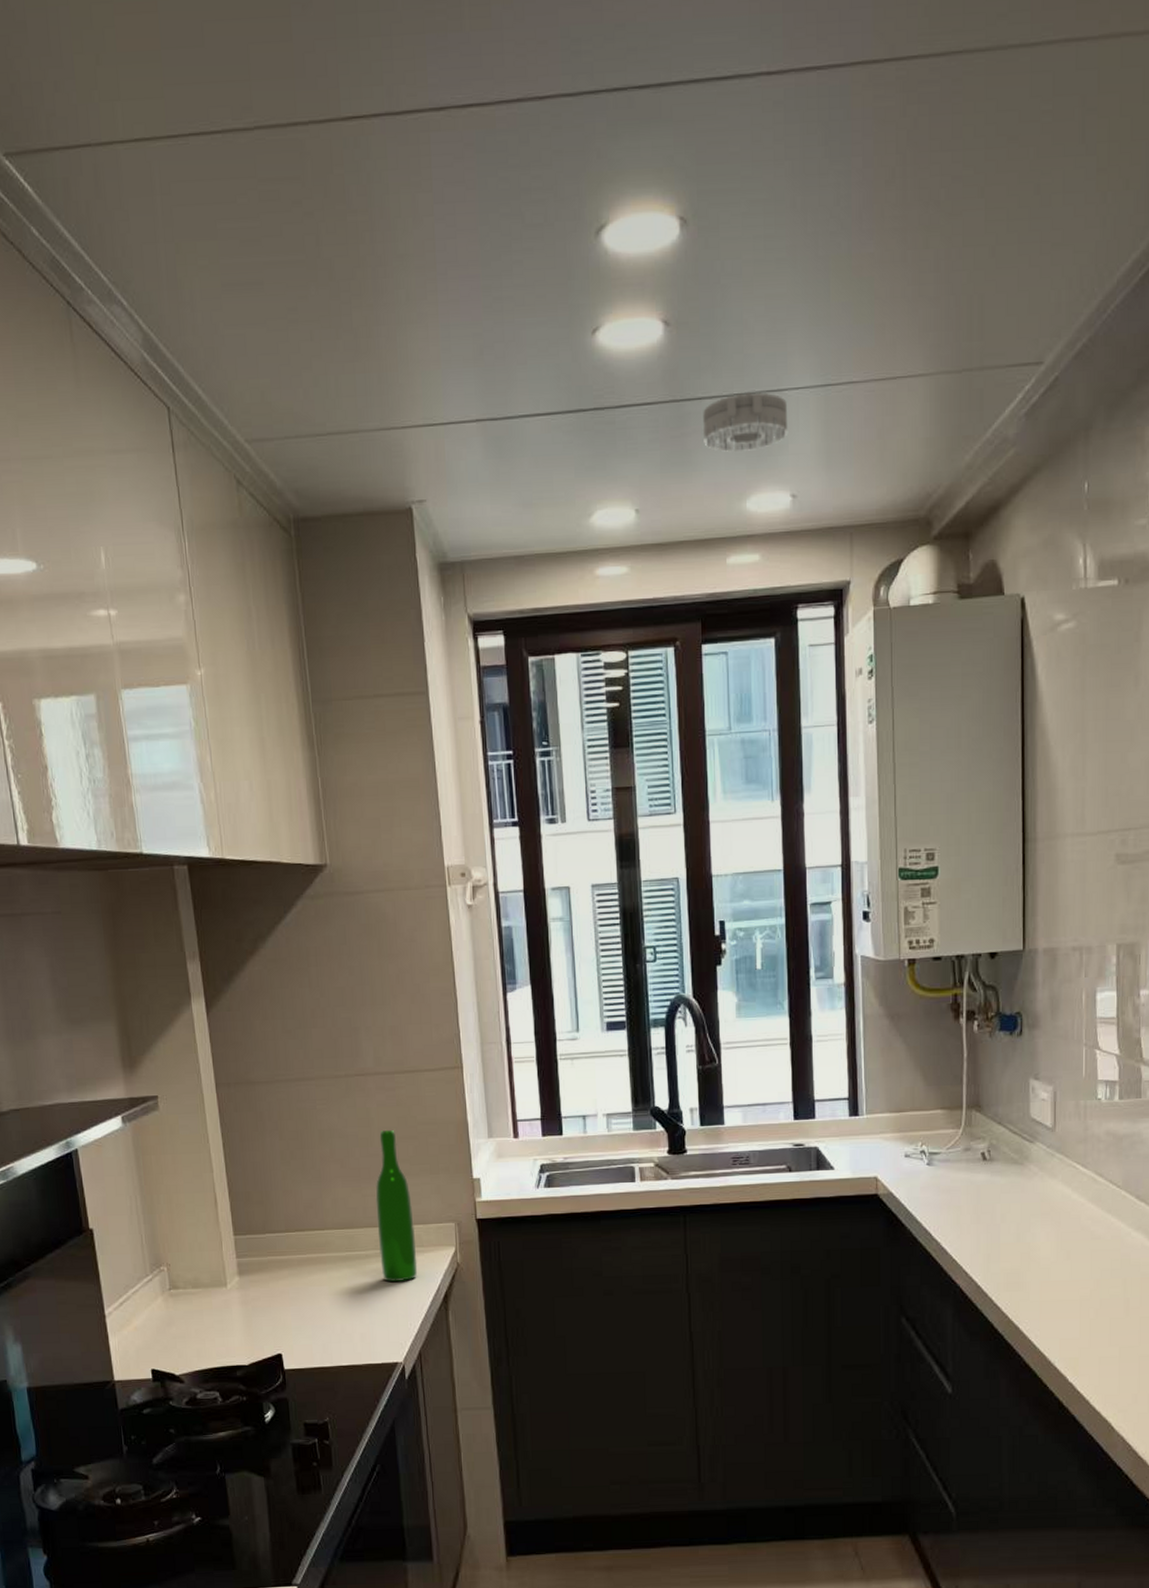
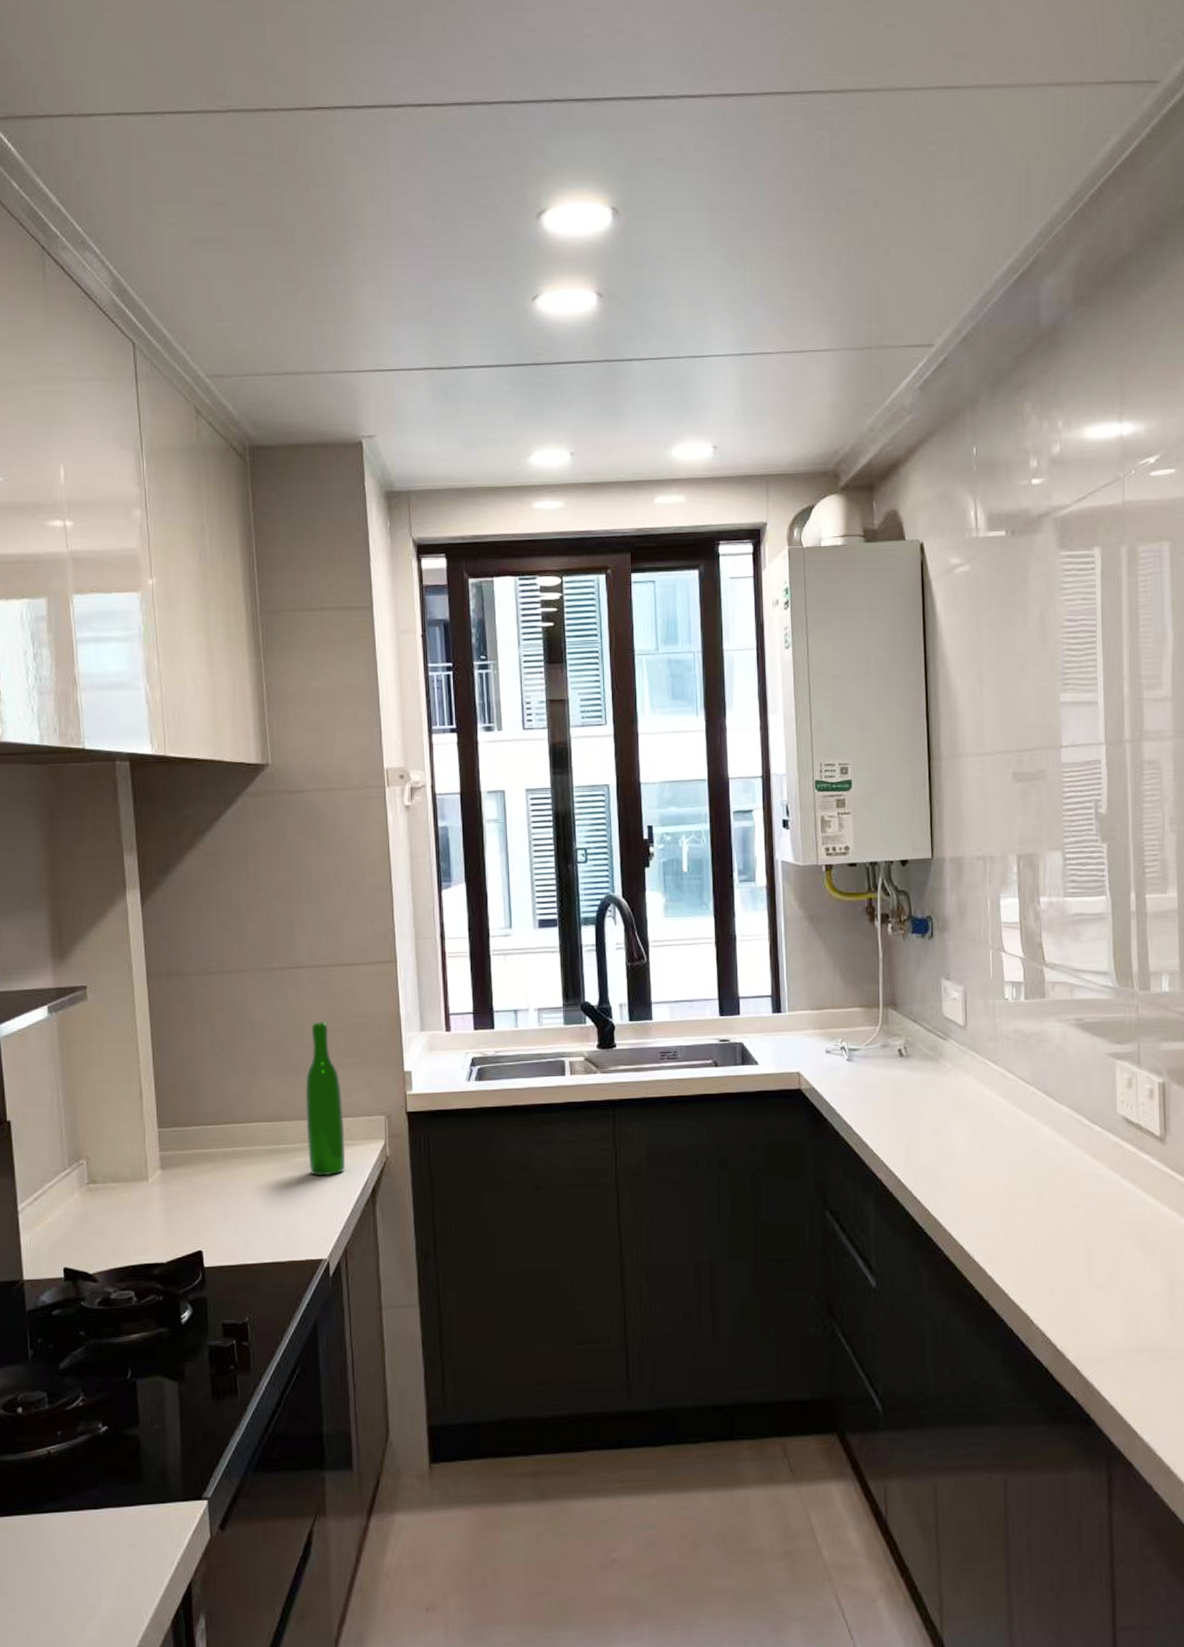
smoke detector: present [702,391,788,452] -> none [632,356,710,406]

